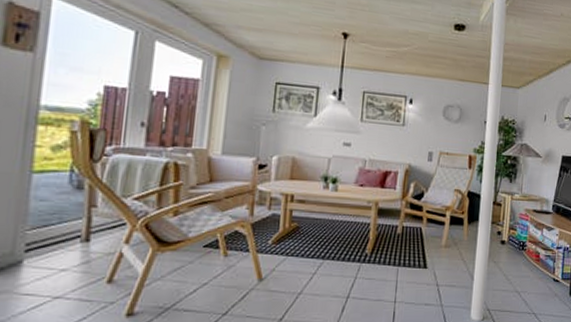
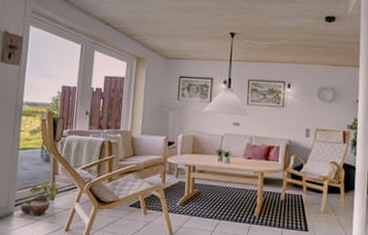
potted plant: none [35,212,103,264] -> present [21,178,62,216]

